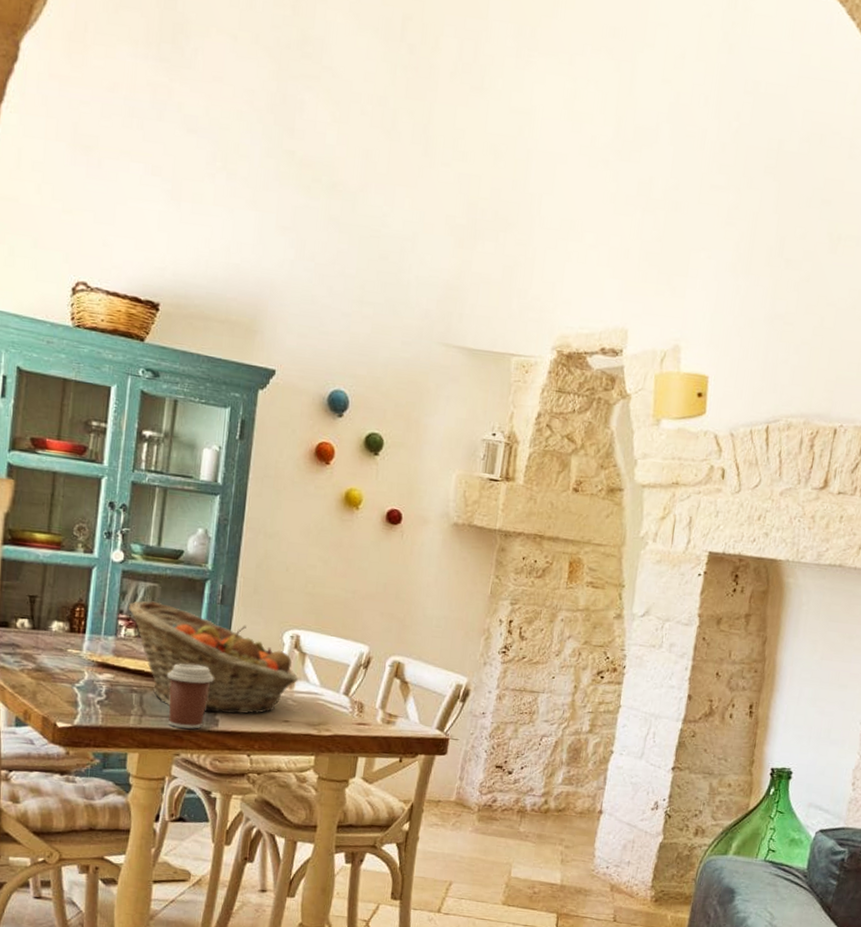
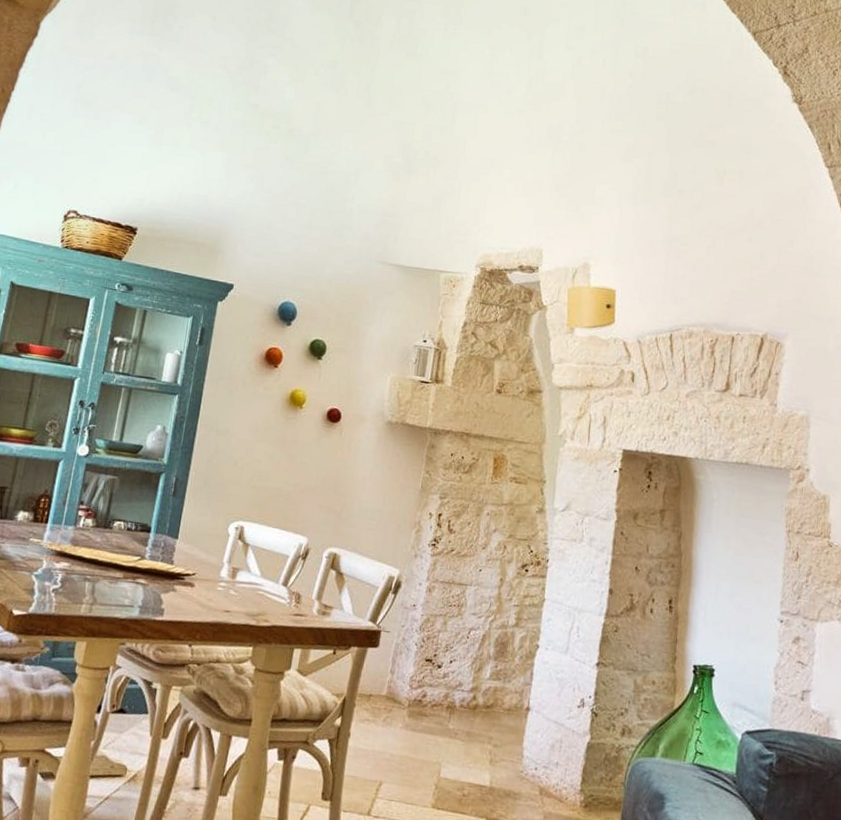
fruit basket: present [129,601,298,714] -> none [89,492,240,604]
coffee cup: present [167,663,214,729] -> none [117,553,163,618]

